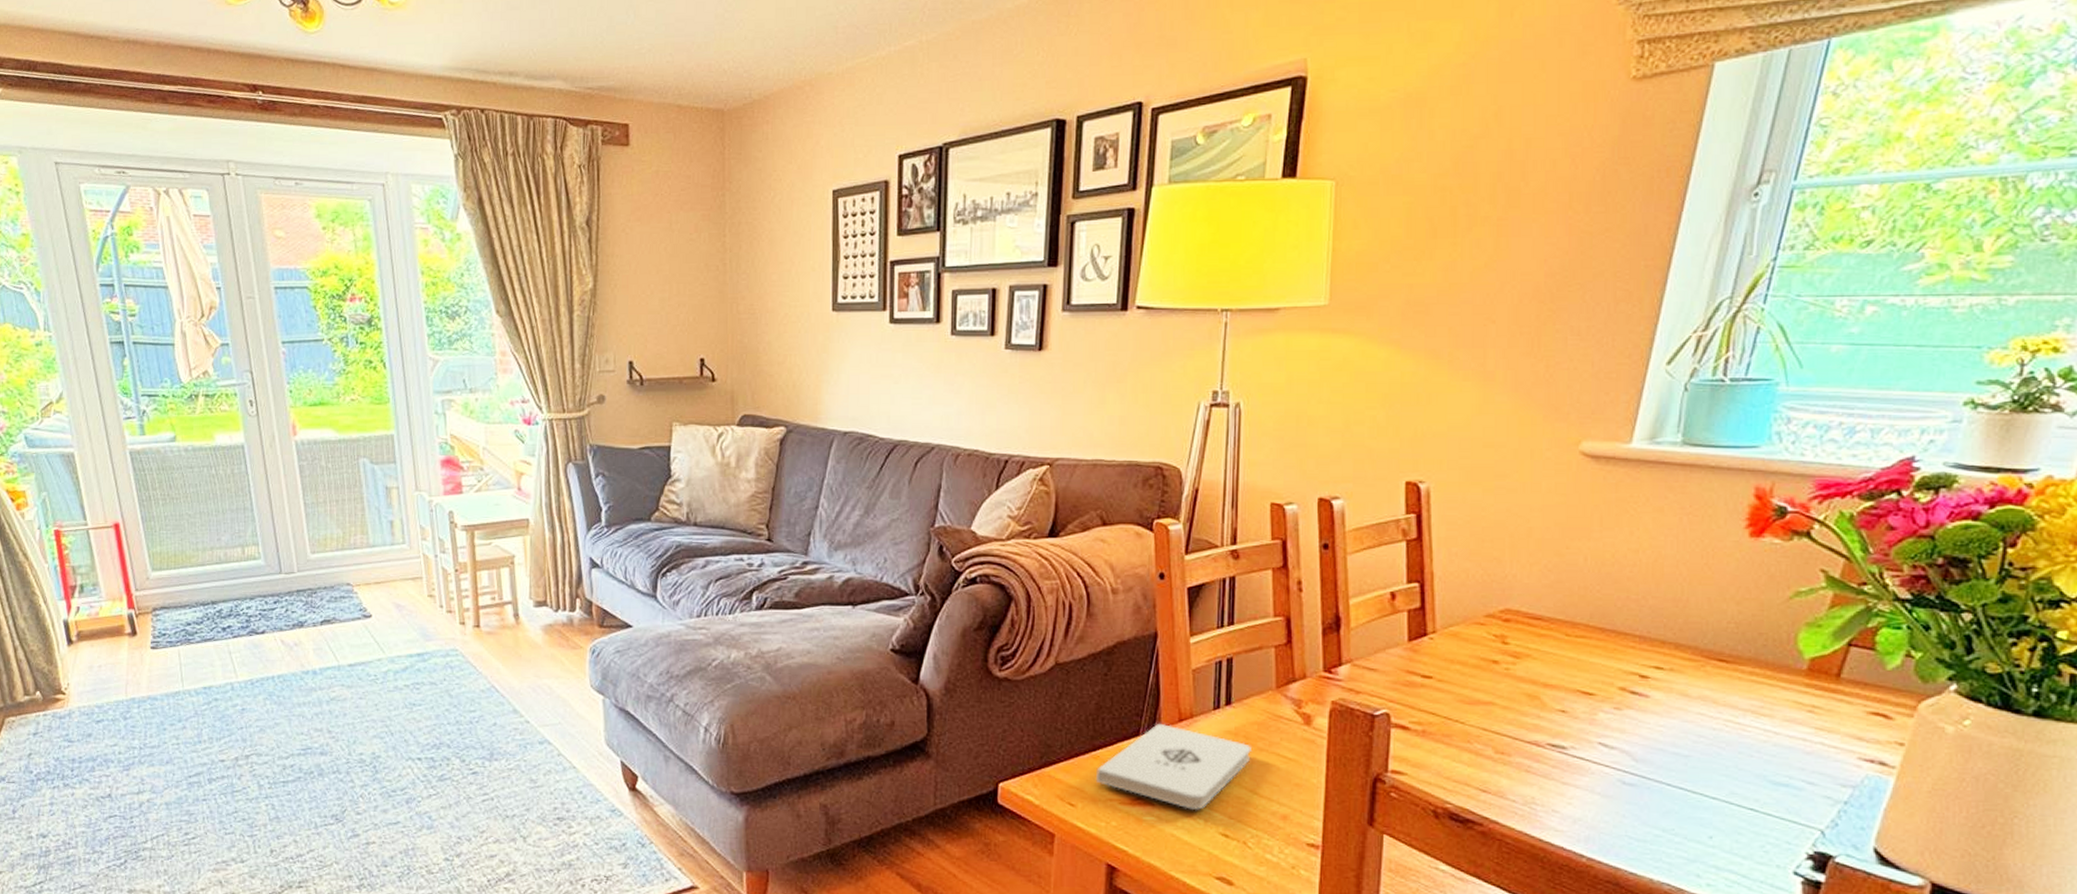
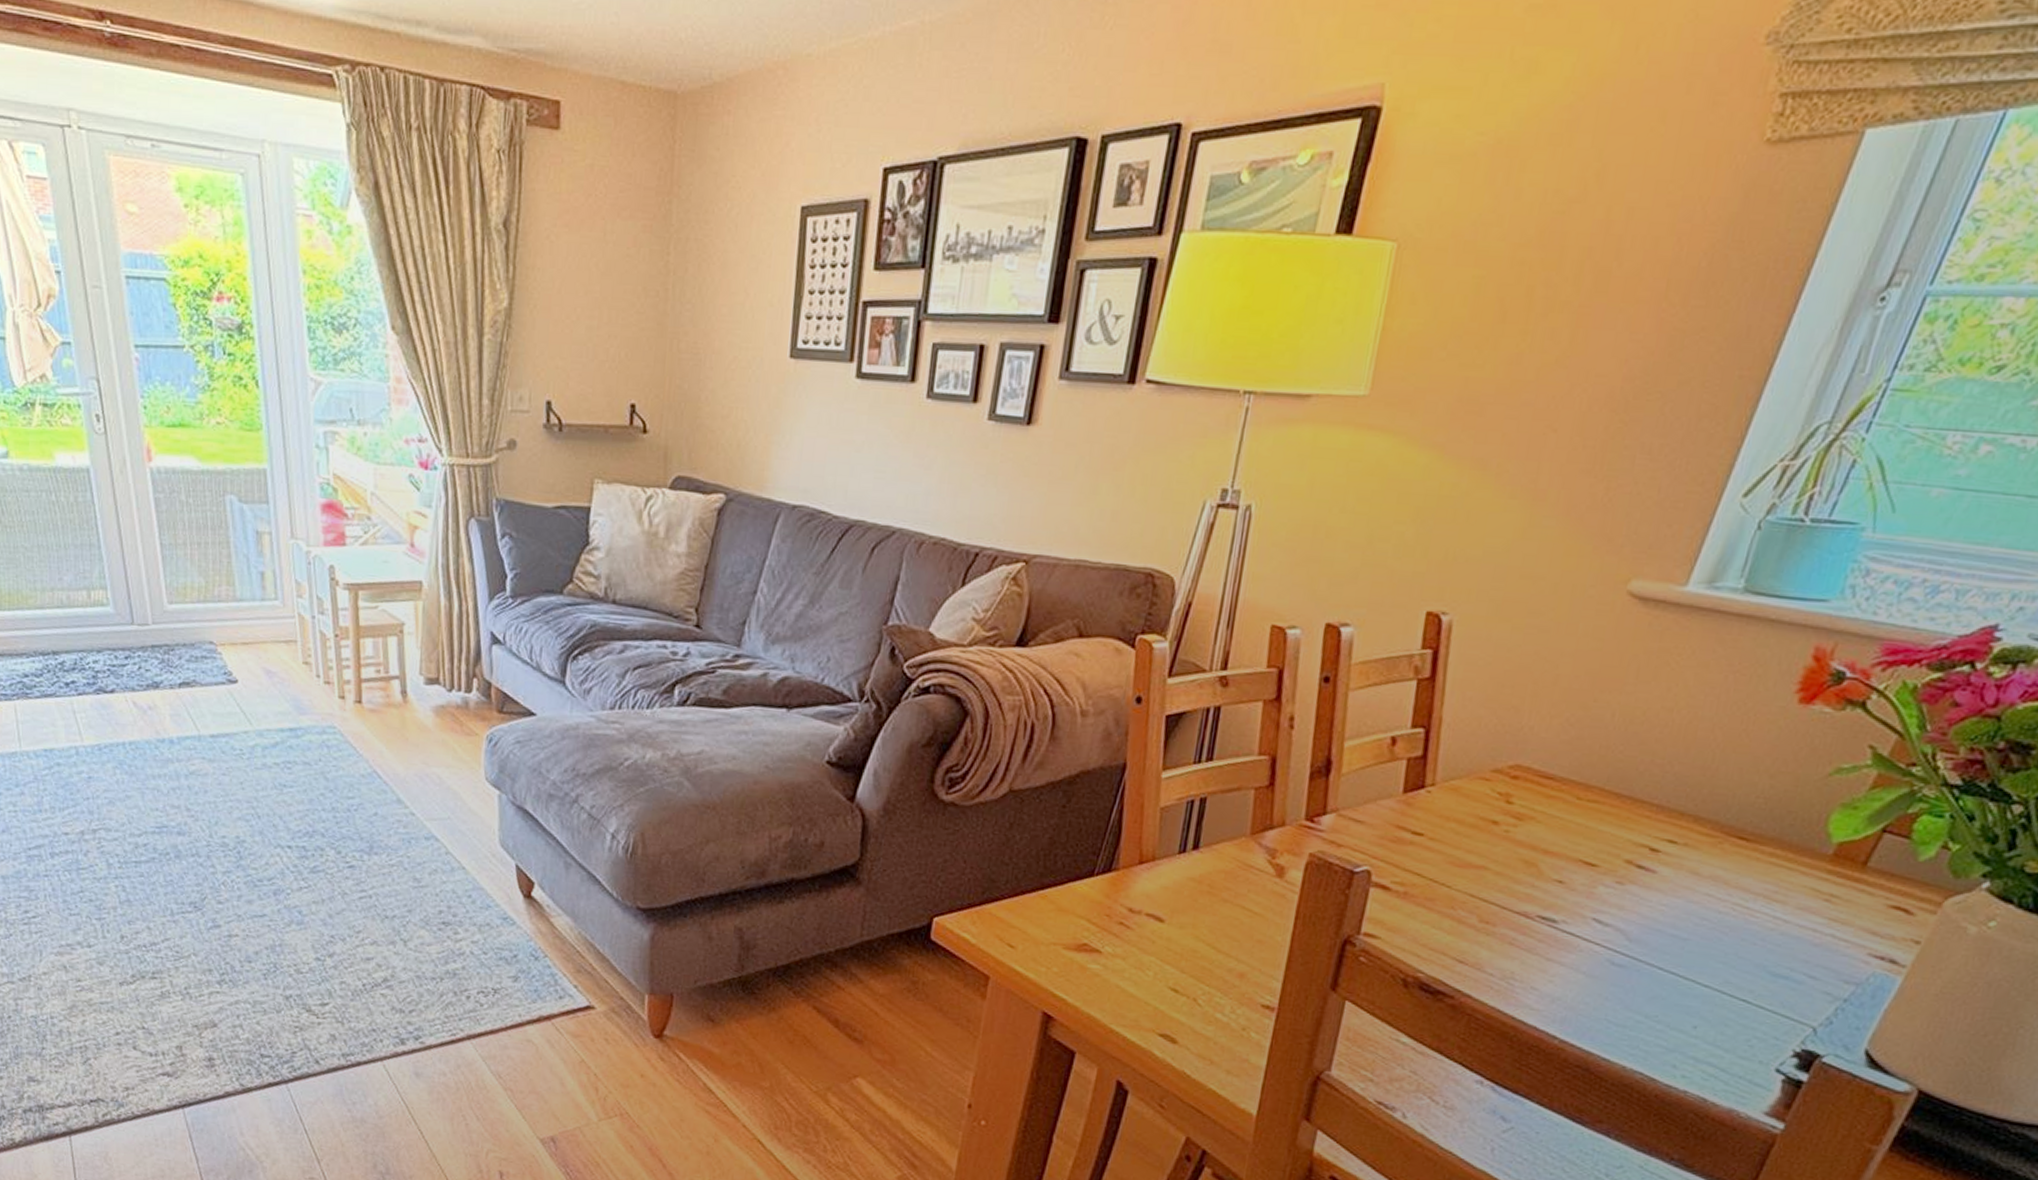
notepad: present [1096,723,1253,811] -> none [1041,864,1216,962]

